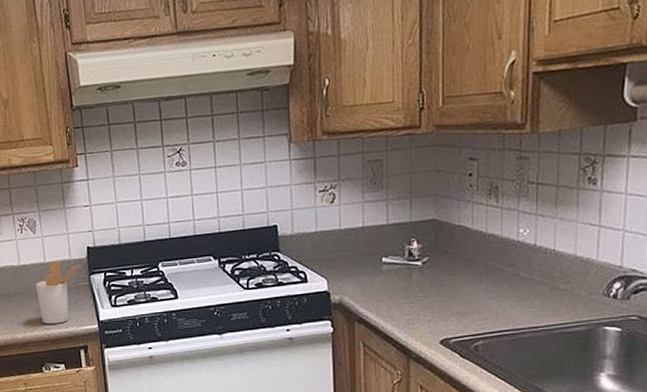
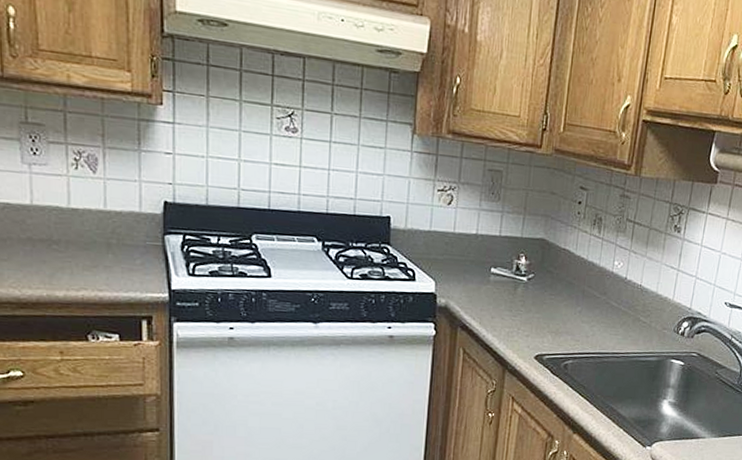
utensil holder: present [35,260,81,325] -> none [89,210,154,286]

